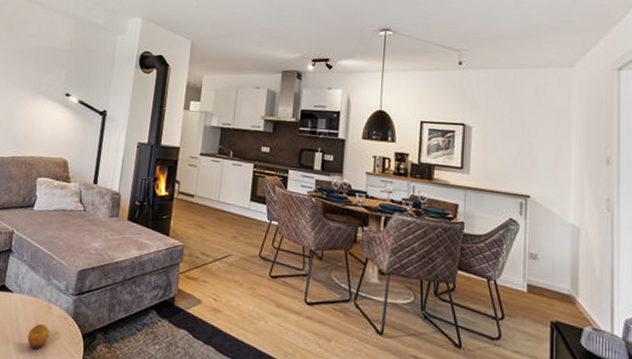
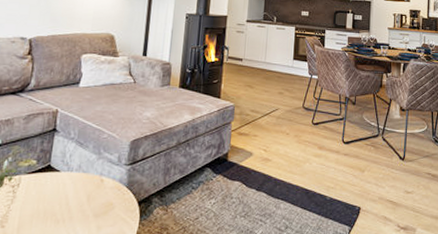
fruit: present [27,324,50,350] -> none [79,199,103,224]

